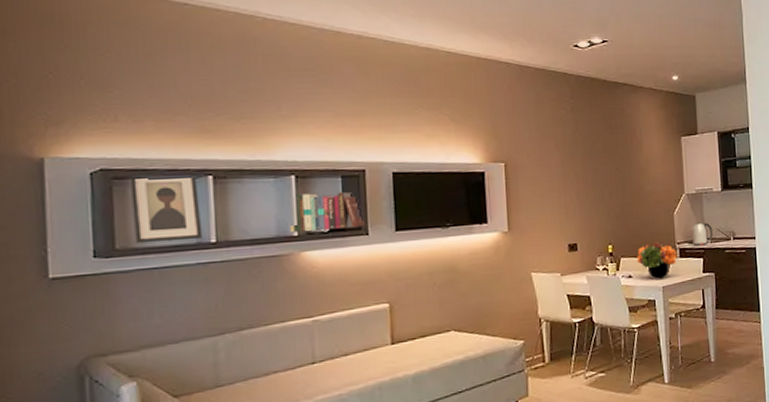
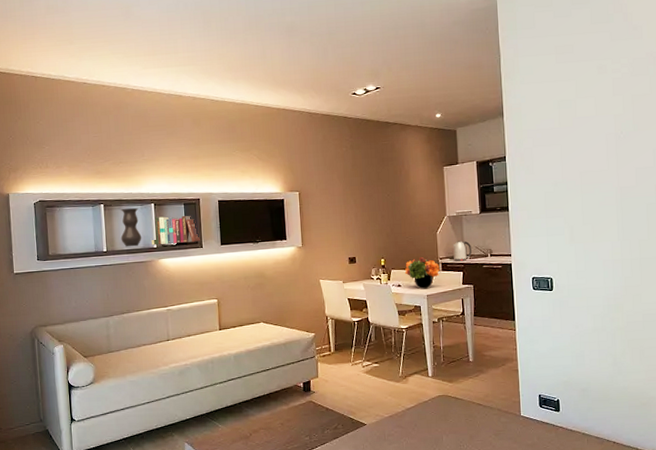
picture frame: present [129,178,203,244] -> none [55,206,99,251]
vase: none [240,181,275,236] -> present [120,208,142,247]

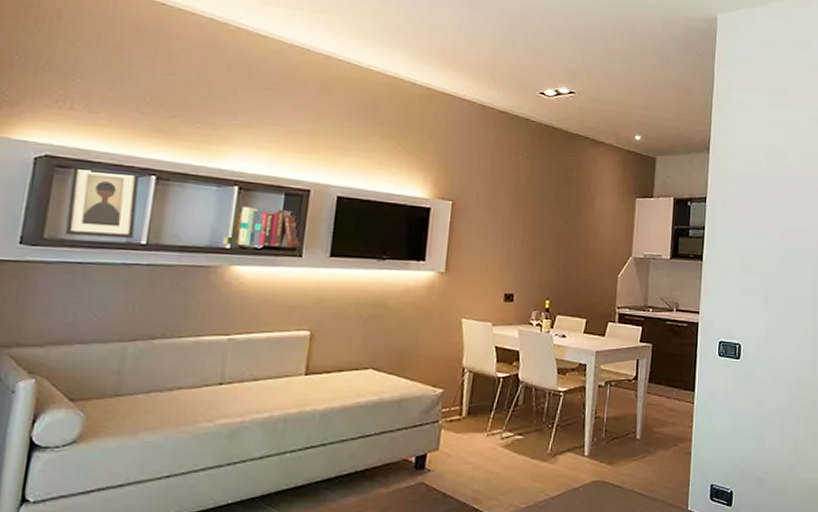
picture frame: none [55,206,99,251] -> present [64,169,139,239]
vase: present [120,208,142,247] -> none [173,186,213,243]
flower arrangement: present [404,256,440,290] -> none [572,302,616,344]
kettle: present [453,241,472,262] -> none [634,288,656,314]

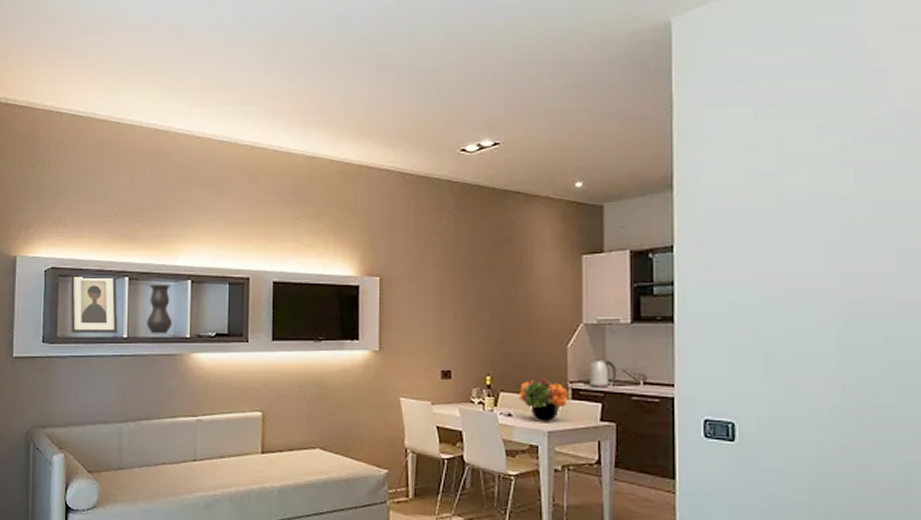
vase: none [173,186,213,243] -> present [146,284,172,334]
books: present [222,206,301,249] -> none [183,298,246,335]
flower arrangement: none [572,302,616,344] -> present [518,377,569,423]
kettle: none [634,288,656,314] -> present [590,359,616,389]

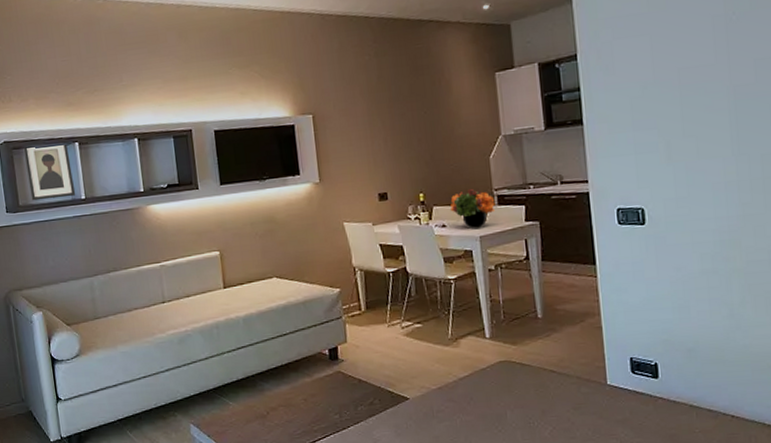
vase: present [146,284,172,334] -> none [98,144,126,193]
kettle: present [590,359,616,389] -> none [511,165,536,193]

